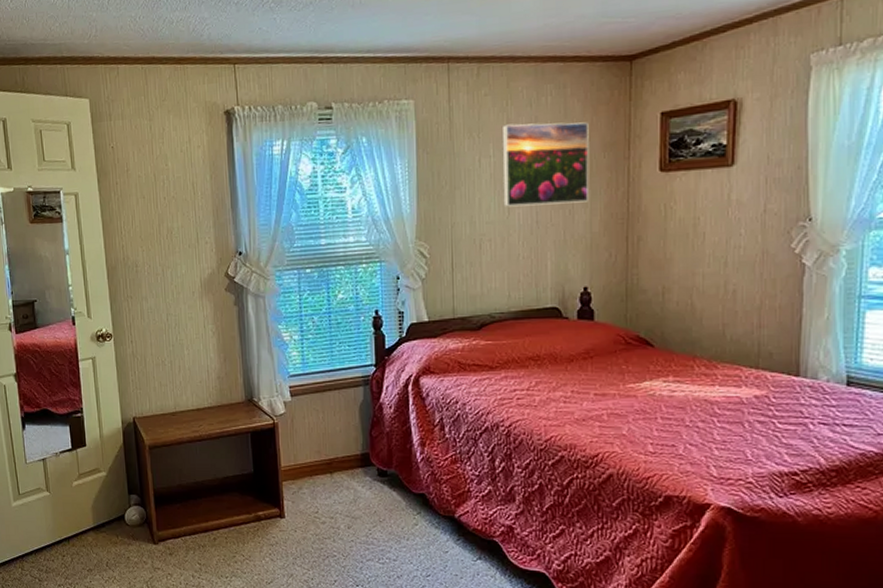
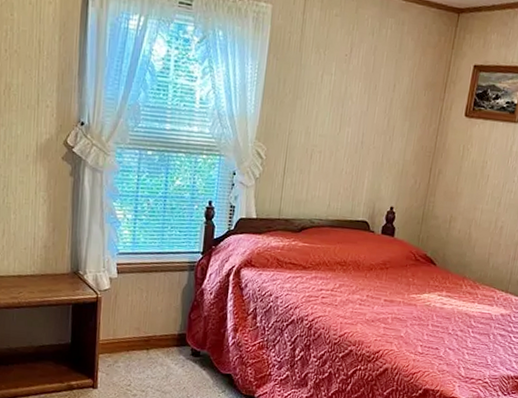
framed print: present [501,122,589,207] -> none [336,47,417,132]

